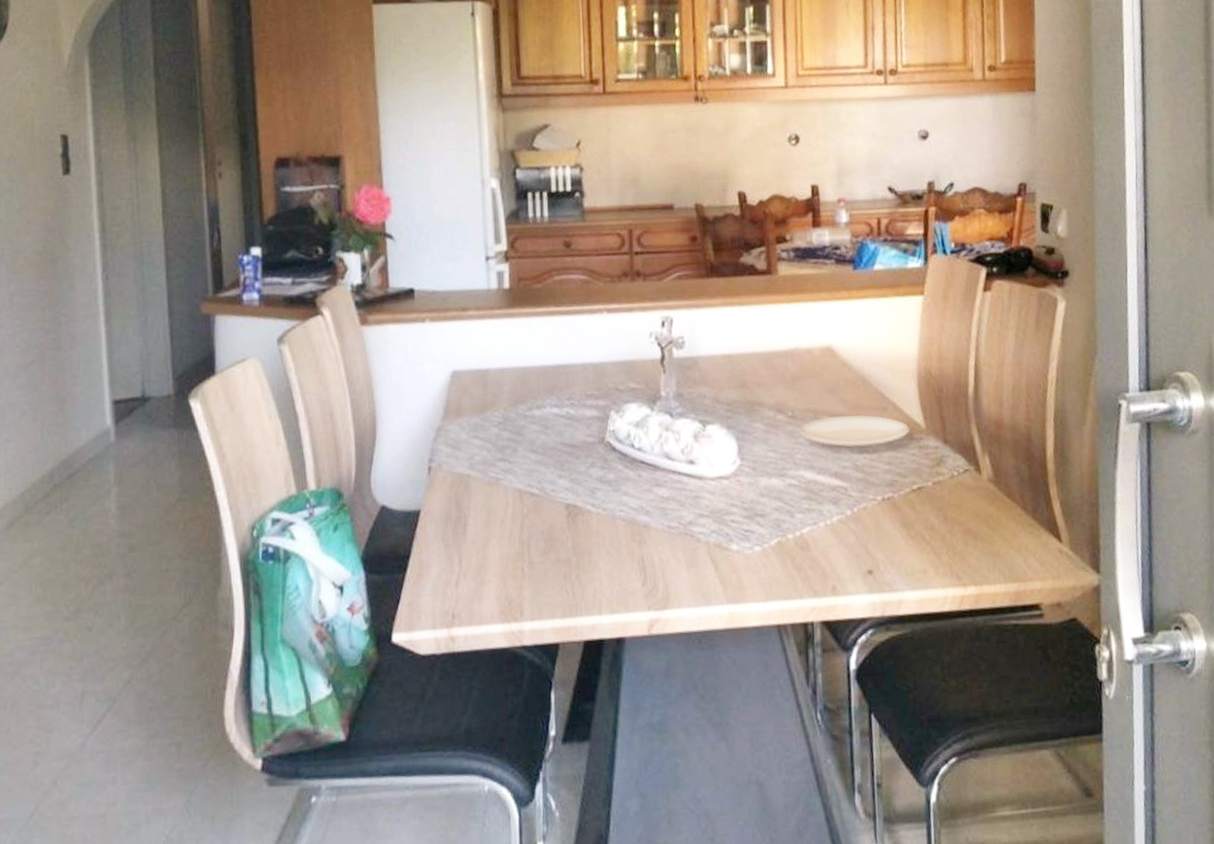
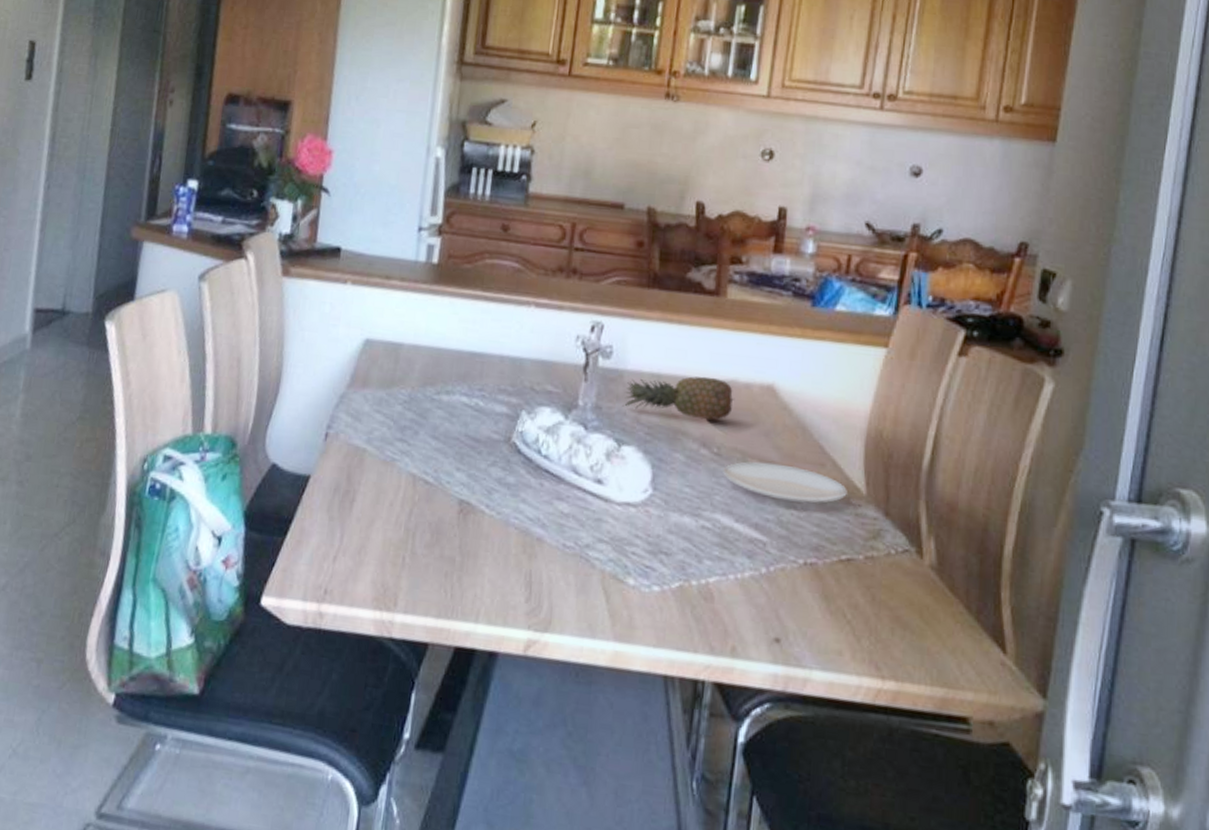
fruit: none [700,348,799,390] -> present [621,376,734,421]

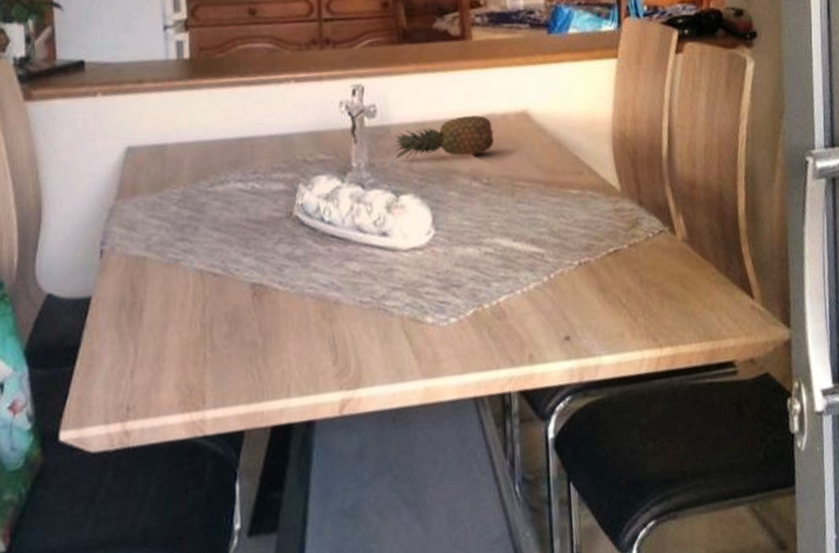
plate: present [723,461,847,503] -> none [495,180,605,213]

